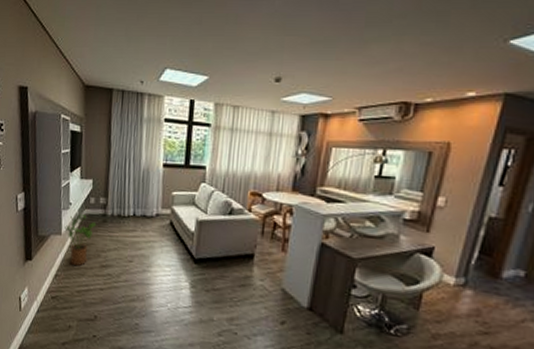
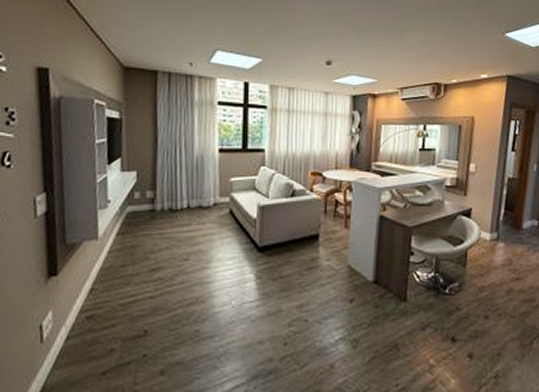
house plant: present [64,214,97,266] -> none [102,213,144,275]

